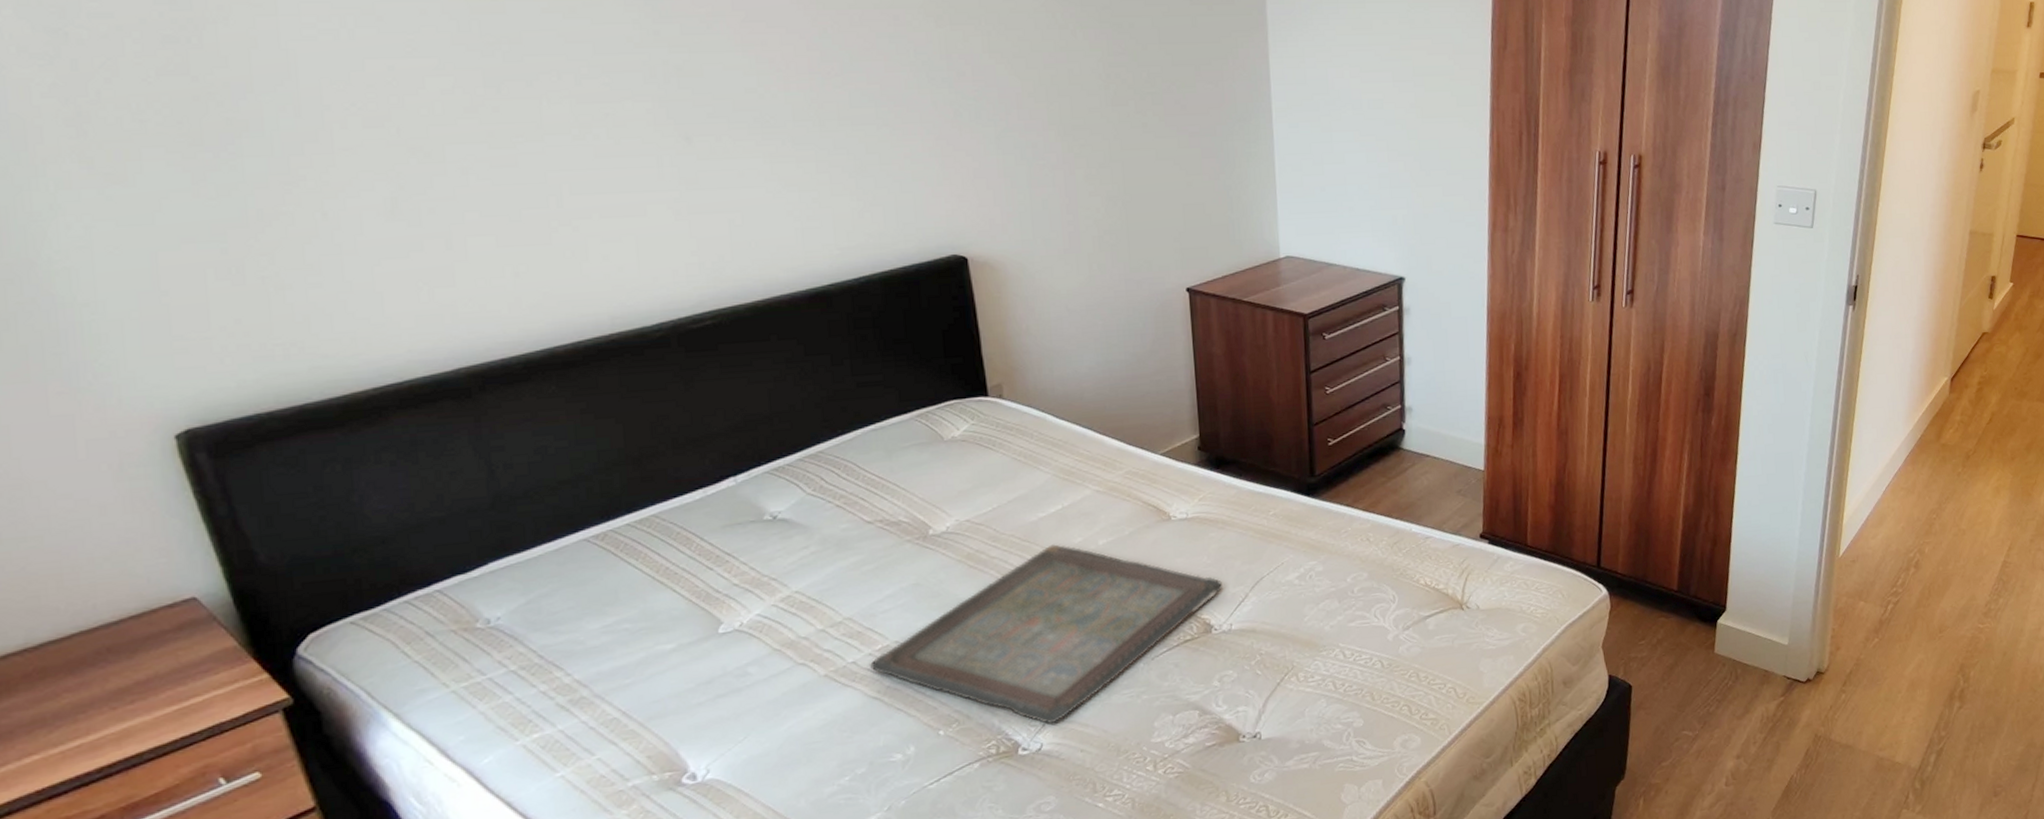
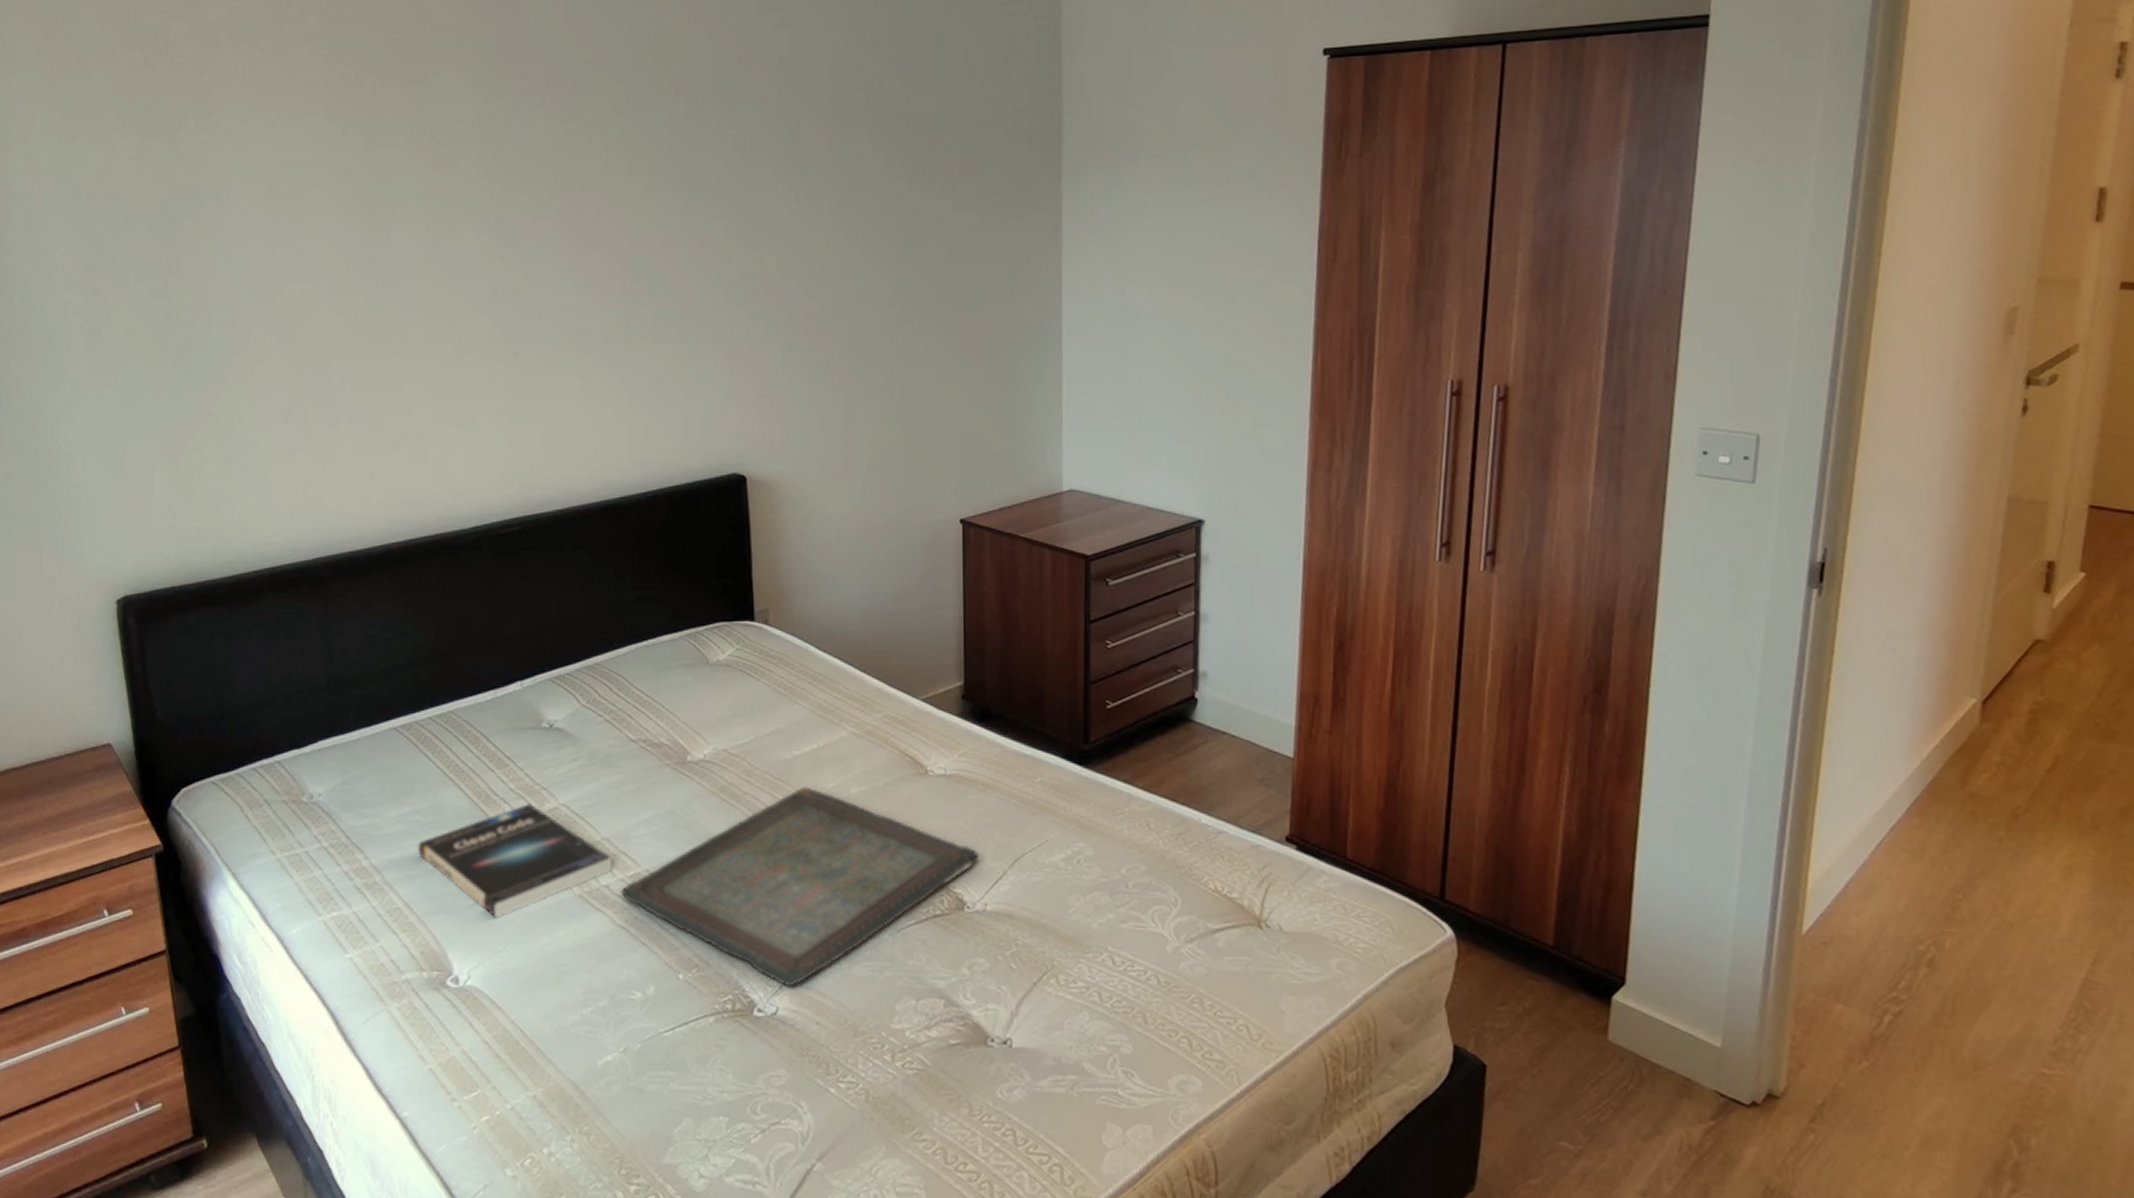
book: none [630,595,859,711] -> present [417,803,613,918]

